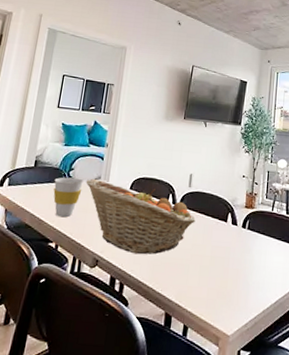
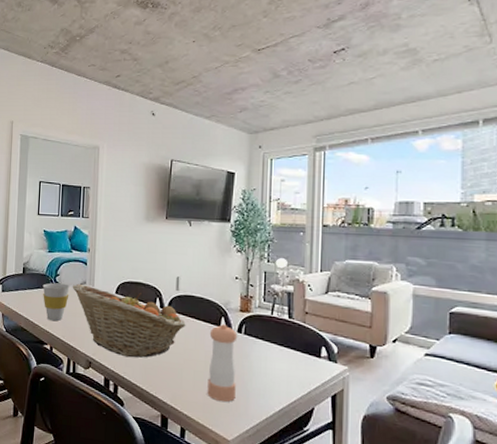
pepper shaker: none [211,220,242,297] -> present [207,324,238,402]

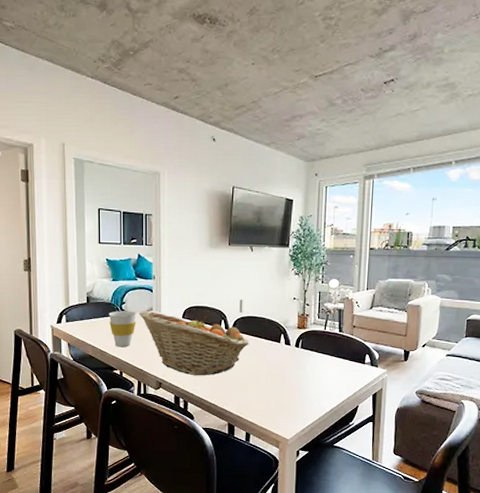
pepper shaker: present [207,324,238,402] -> none [269,340,295,408]

